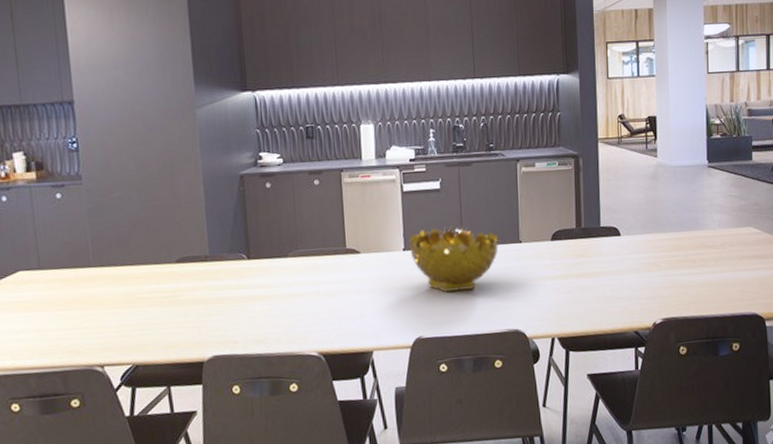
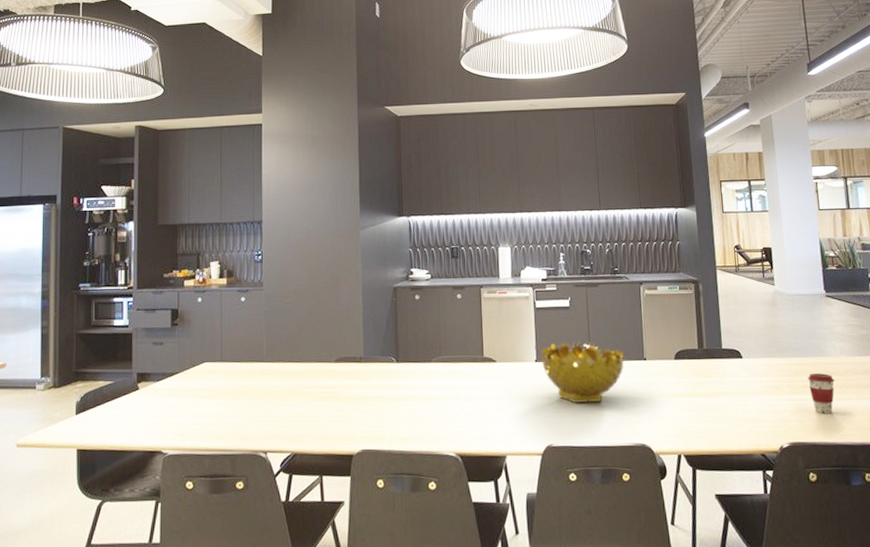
coffee cup: none [685,247,711,288] -> present [808,373,835,414]

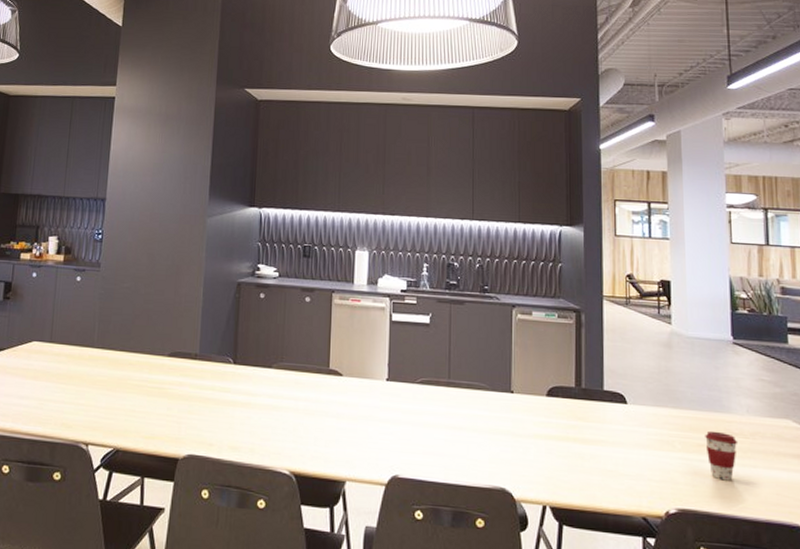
decorative bowl: present [541,341,624,404] -> none [394,362,488,434]

